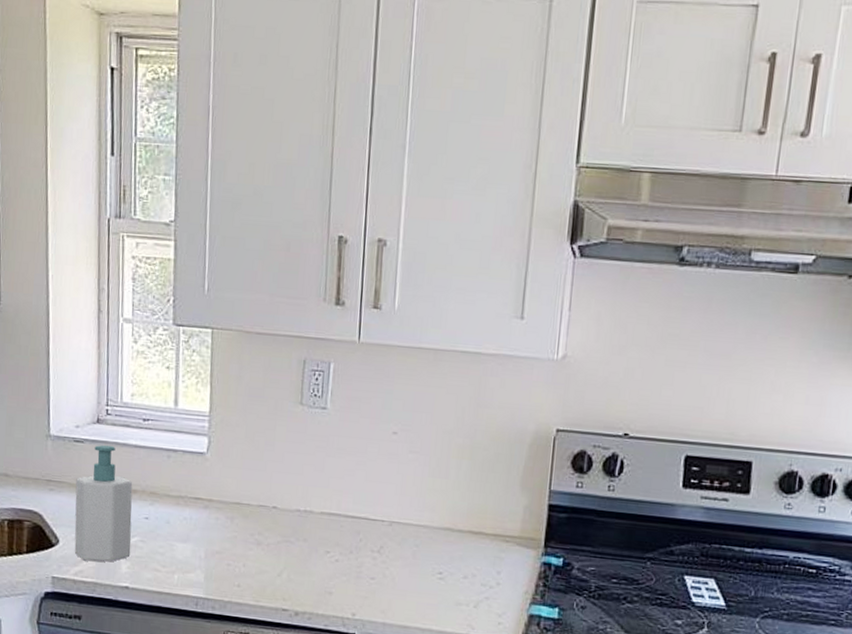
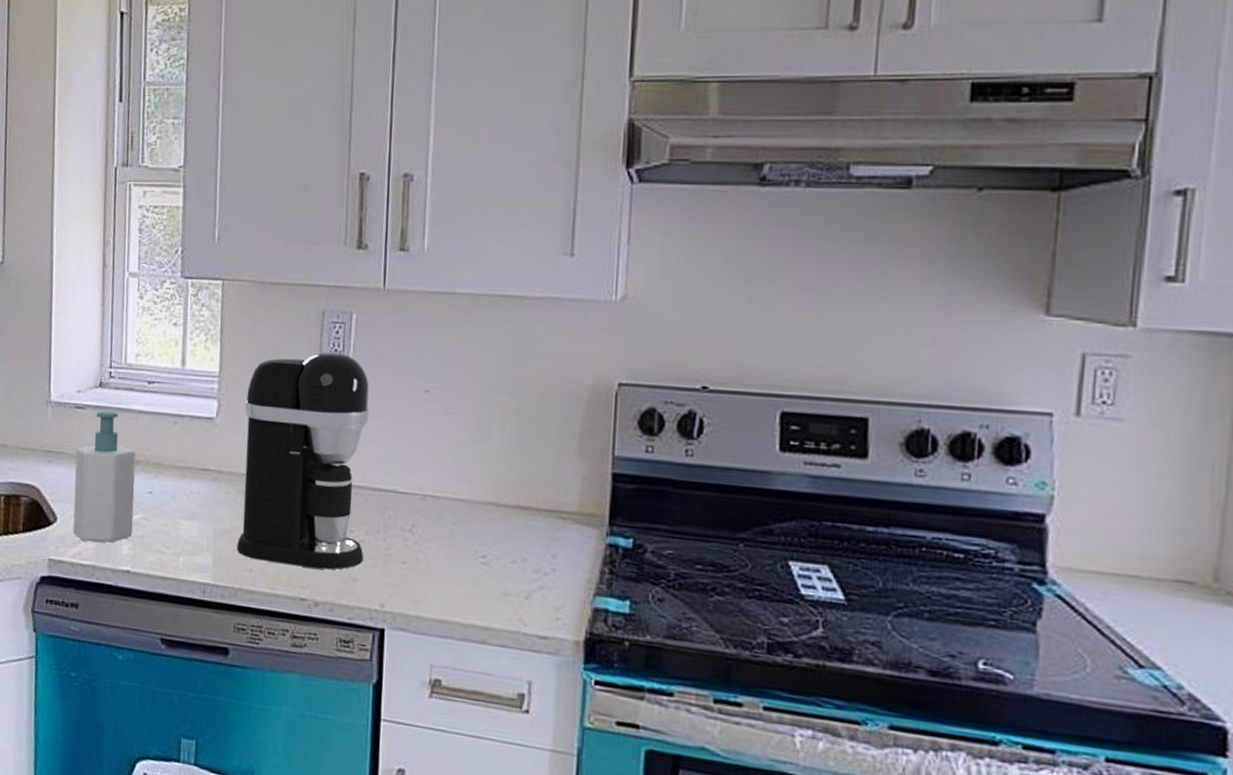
coffee maker: none [226,396,345,585] -> present [236,351,369,570]

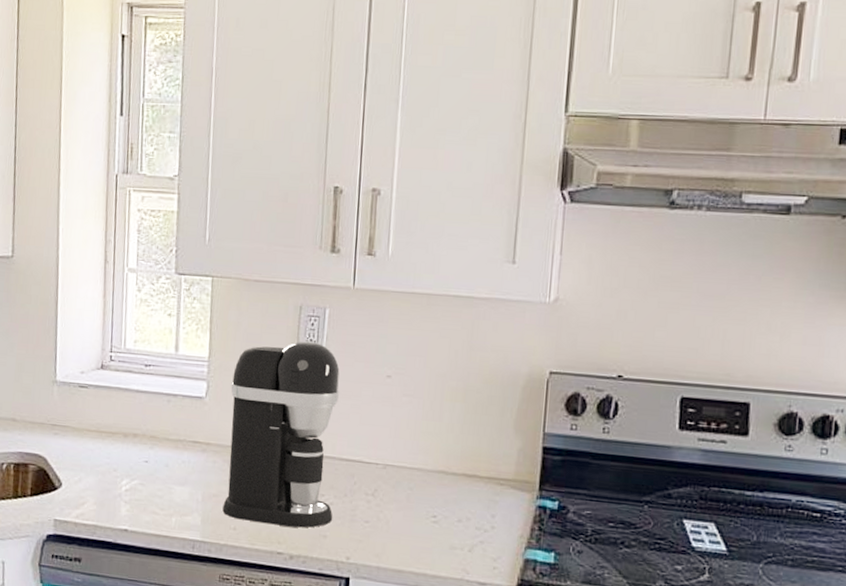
soap bottle: present [72,411,136,543] -> none [76,390,134,505]

